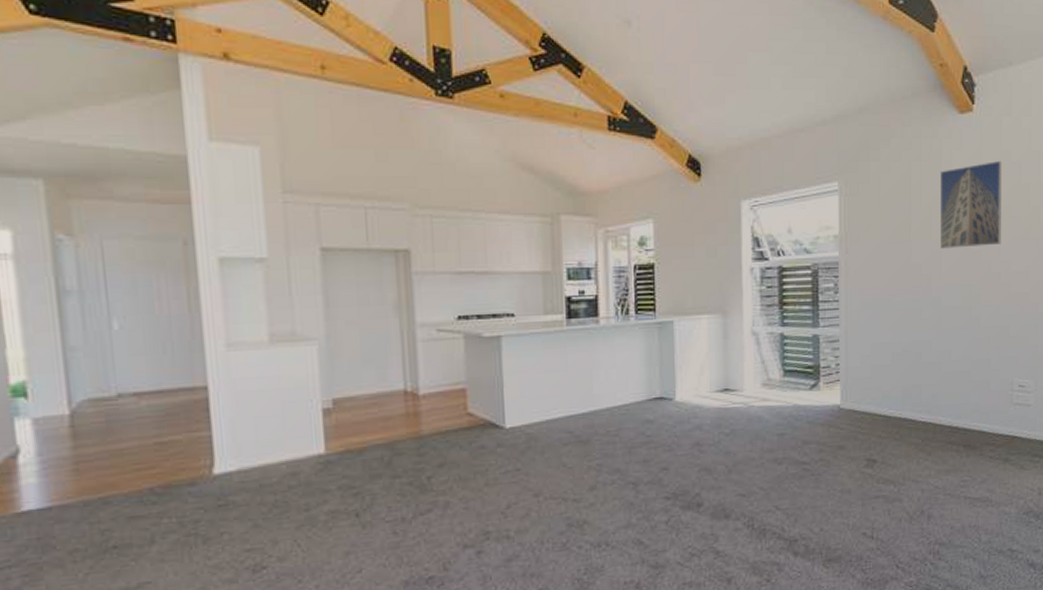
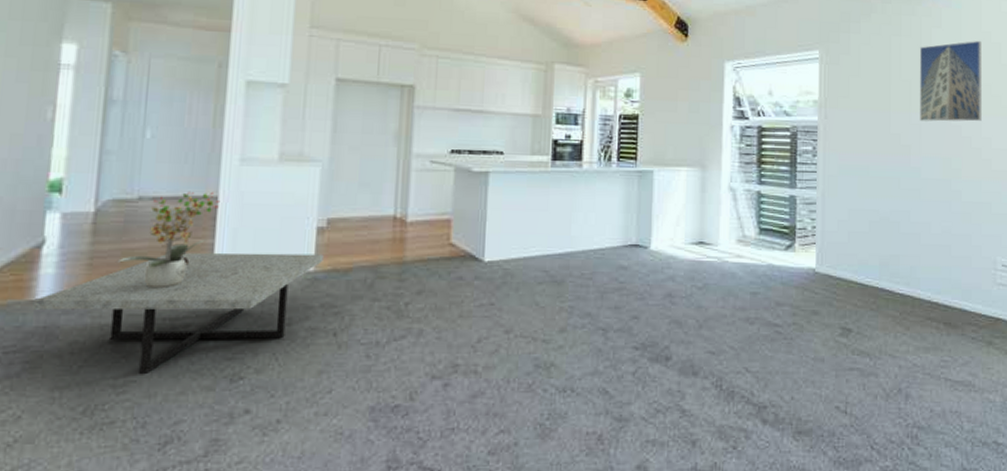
coffee table: none [19,436,334,576] -> present [32,253,324,375]
potted plant: none [104,381,211,487] -> present [115,191,221,287]

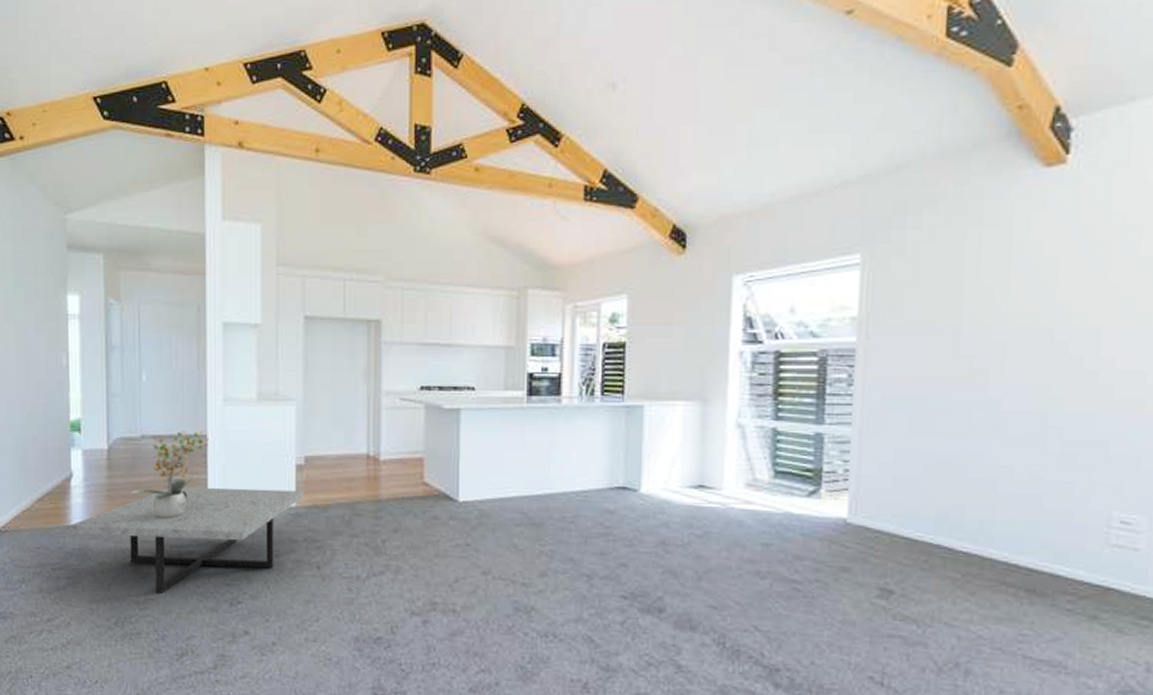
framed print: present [919,40,982,122] -> none [1005,225,1110,338]

